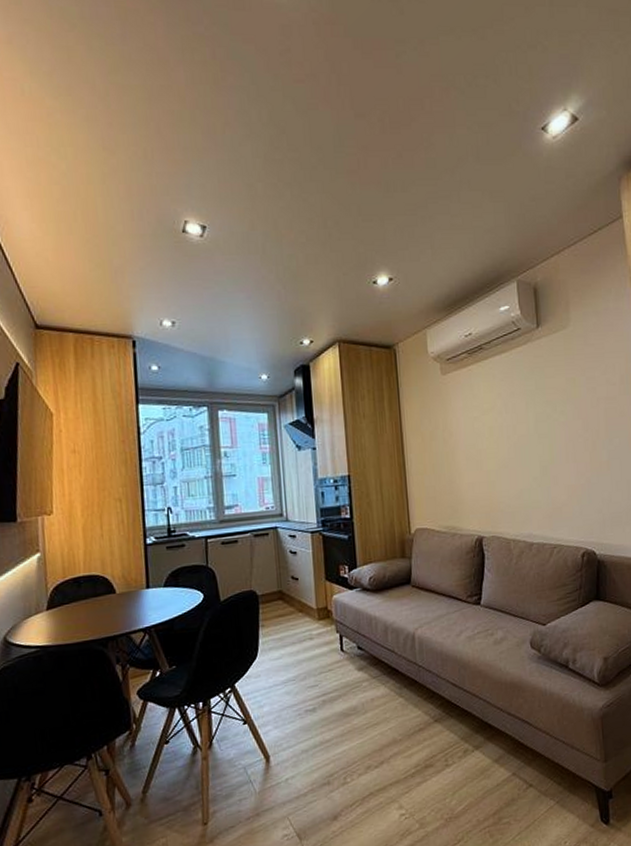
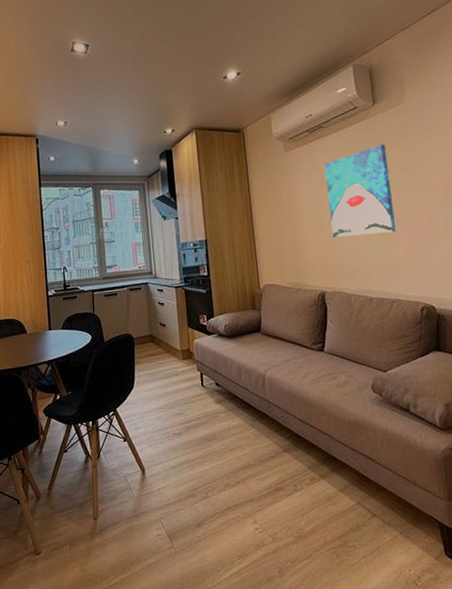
wall art: none [484,372,559,475] -> present [324,144,397,238]

